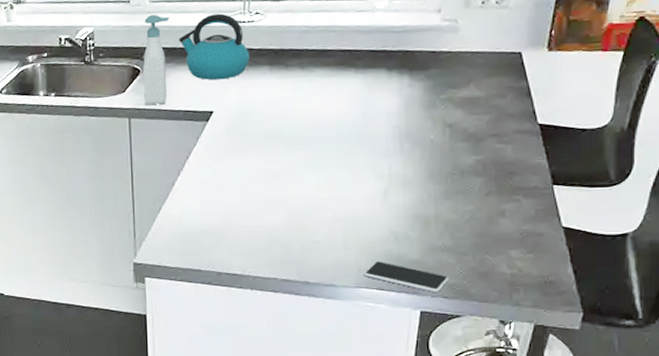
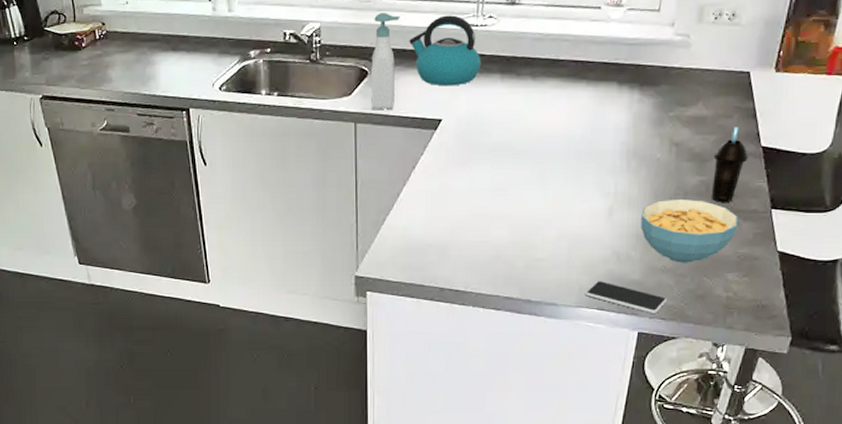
cereal bowl: none [417,178,519,241] -> present [641,198,738,263]
cup: none [488,106,525,181] -> present [711,127,749,203]

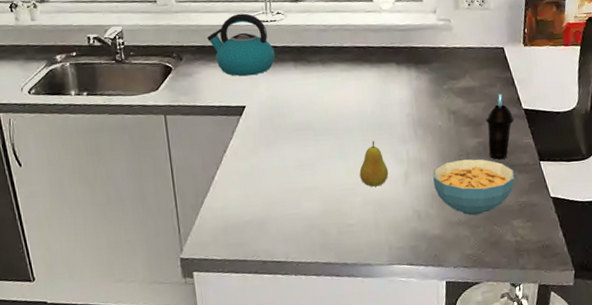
soap bottle: present [371,13,400,109] -> none [172,14,200,101]
fruit: none [558,169,591,220] -> present [359,141,389,187]
smartphone: present [585,281,667,313] -> none [395,239,466,263]

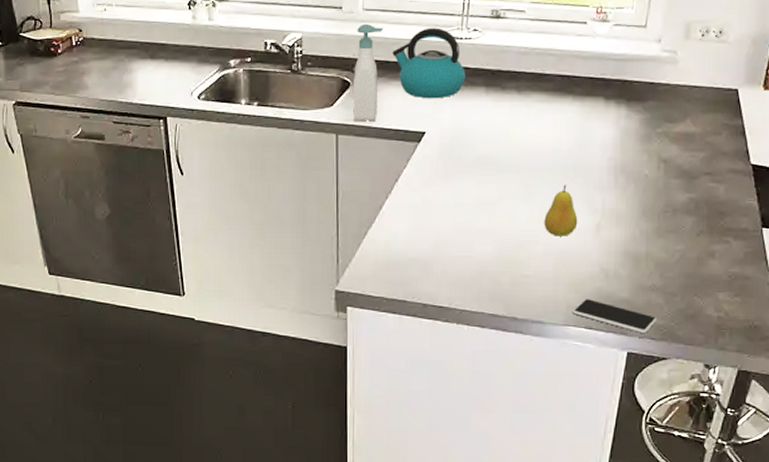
soap bottle: none [172,14,200,101] -> present [353,24,384,121]
smartphone: none [395,239,466,263] -> present [573,299,657,333]
cereal bowl: present [433,159,515,216] -> none [629,216,729,281]
cup: present [486,94,514,160] -> none [700,144,738,221]

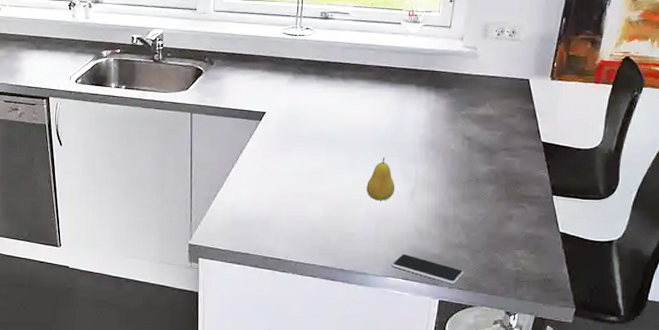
soap bottle: present [353,24,384,121] -> none [205,23,231,102]
kettle: present [392,27,466,99] -> none [238,26,299,85]

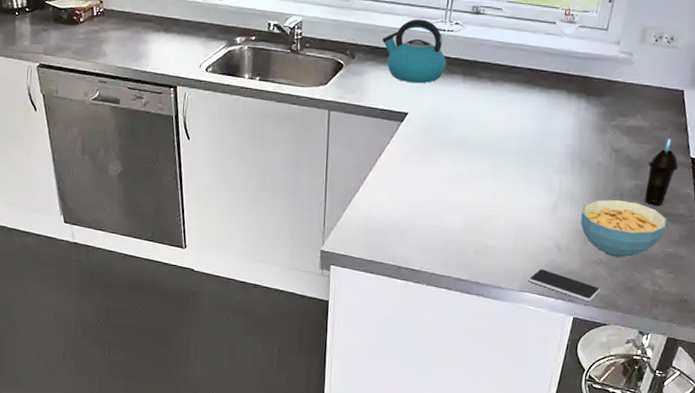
kettle: none [238,26,299,85] -> present [382,19,447,84]
fruit: present [366,157,395,201] -> none [508,167,538,213]
cereal bowl: none [439,184,524,240] -> present [581,199,667,258]
cup: none [499,125,531,190] -> present [644,138,679,206]

